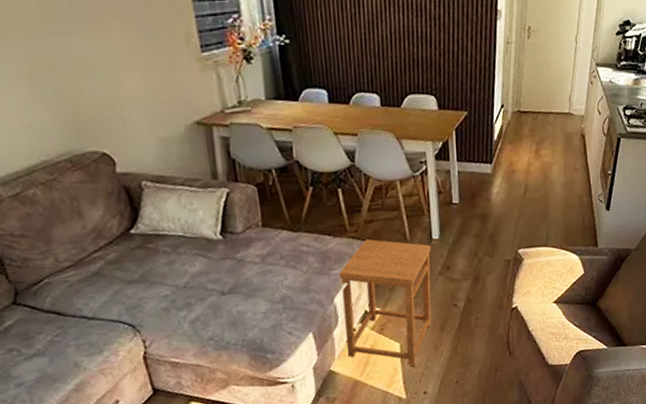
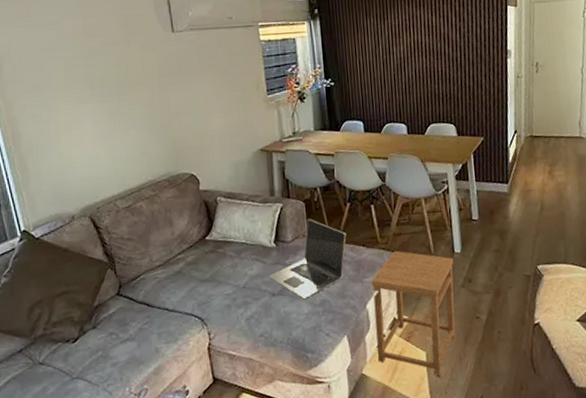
laptop: none [215,206,309,296] -> present [269,219,346,299]

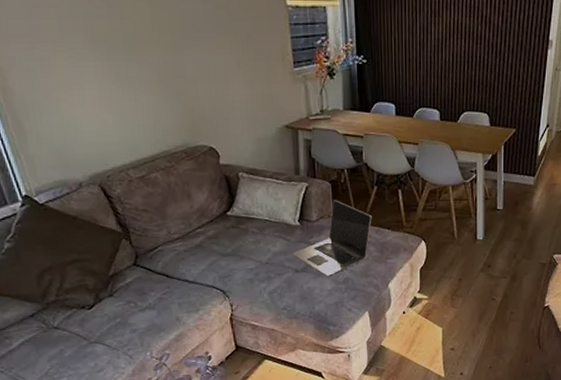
side table: present [371,250,456,376] -> none [394,234,476,349]

